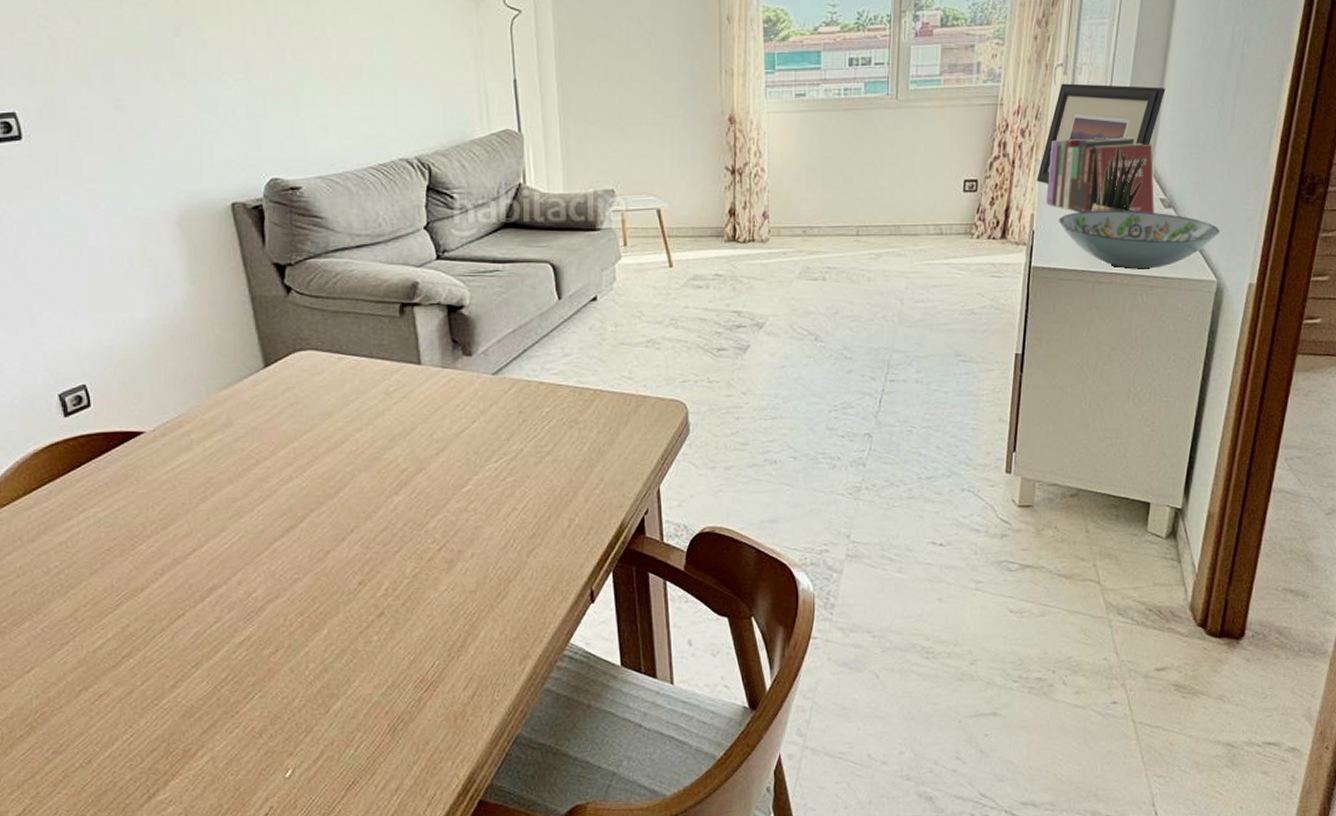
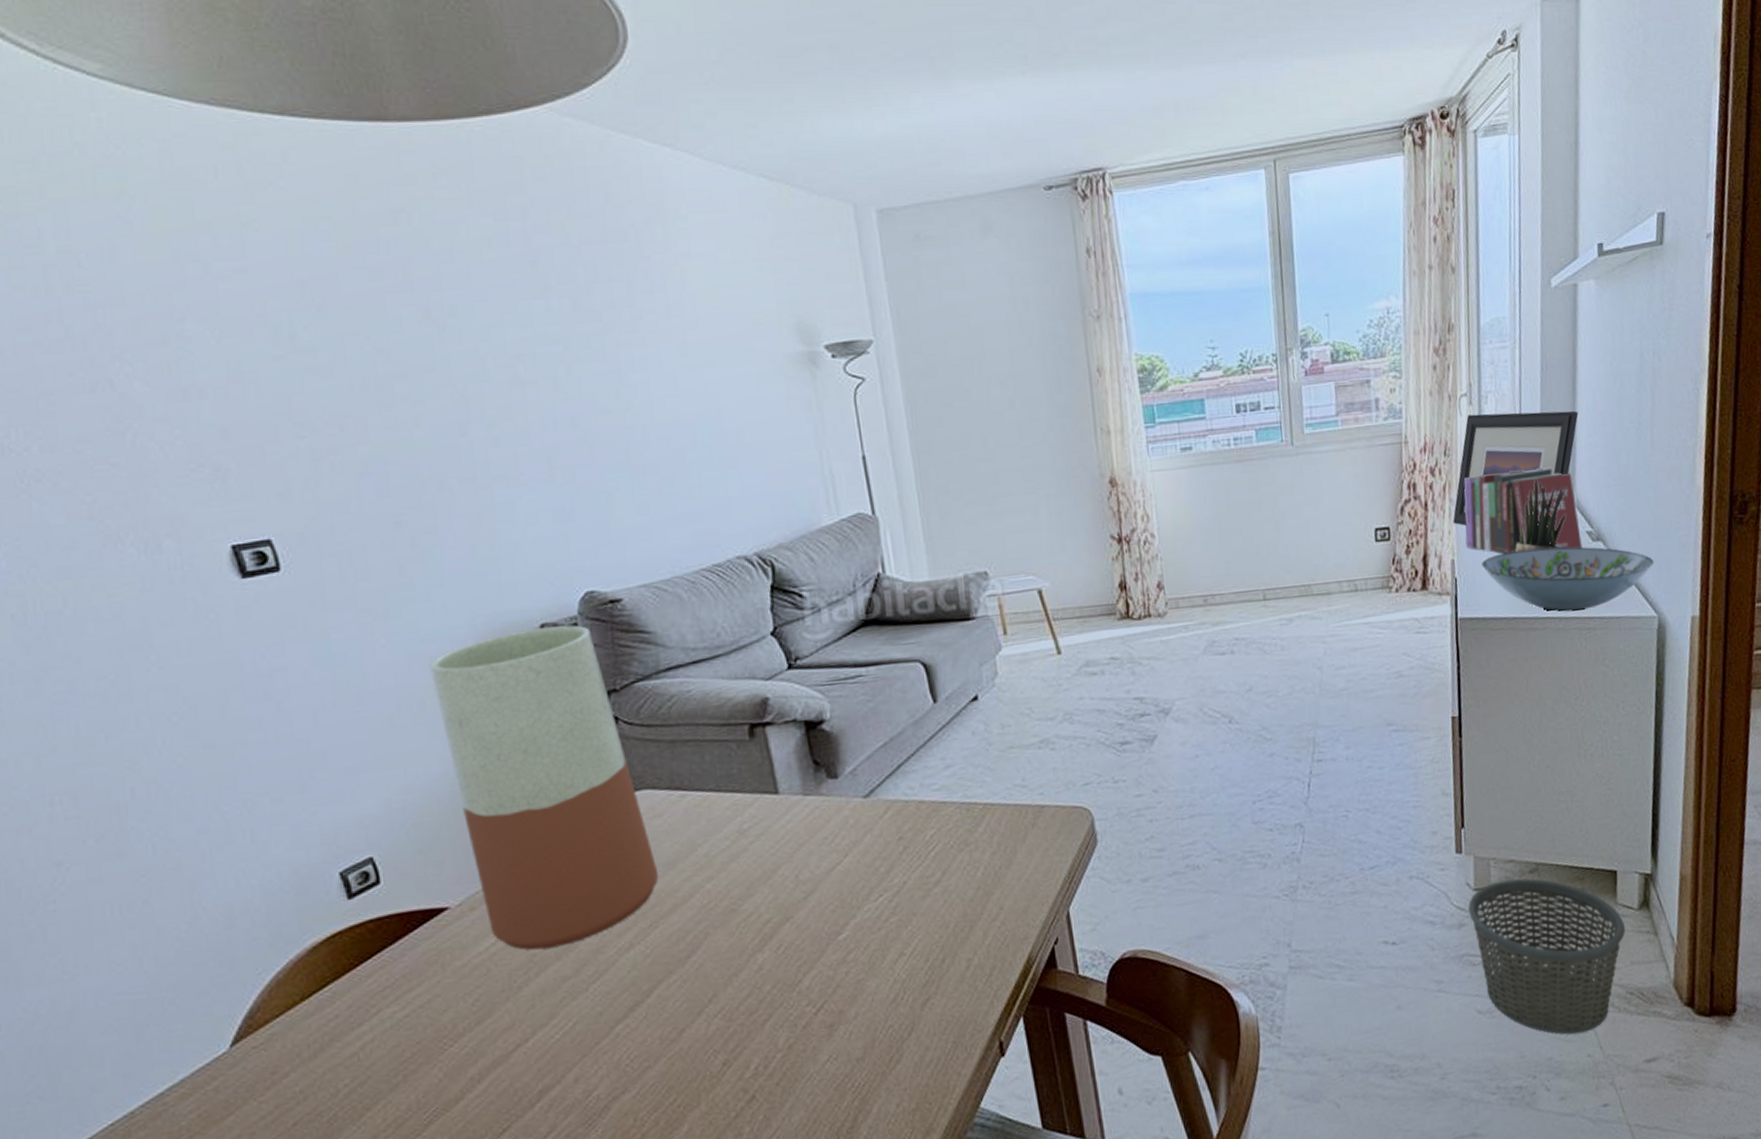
vase: none [139,206,317,474] -> present [430,625,659,950]
basket: none [1011,500,1151,639] -> present [1468,878,1625,1035]

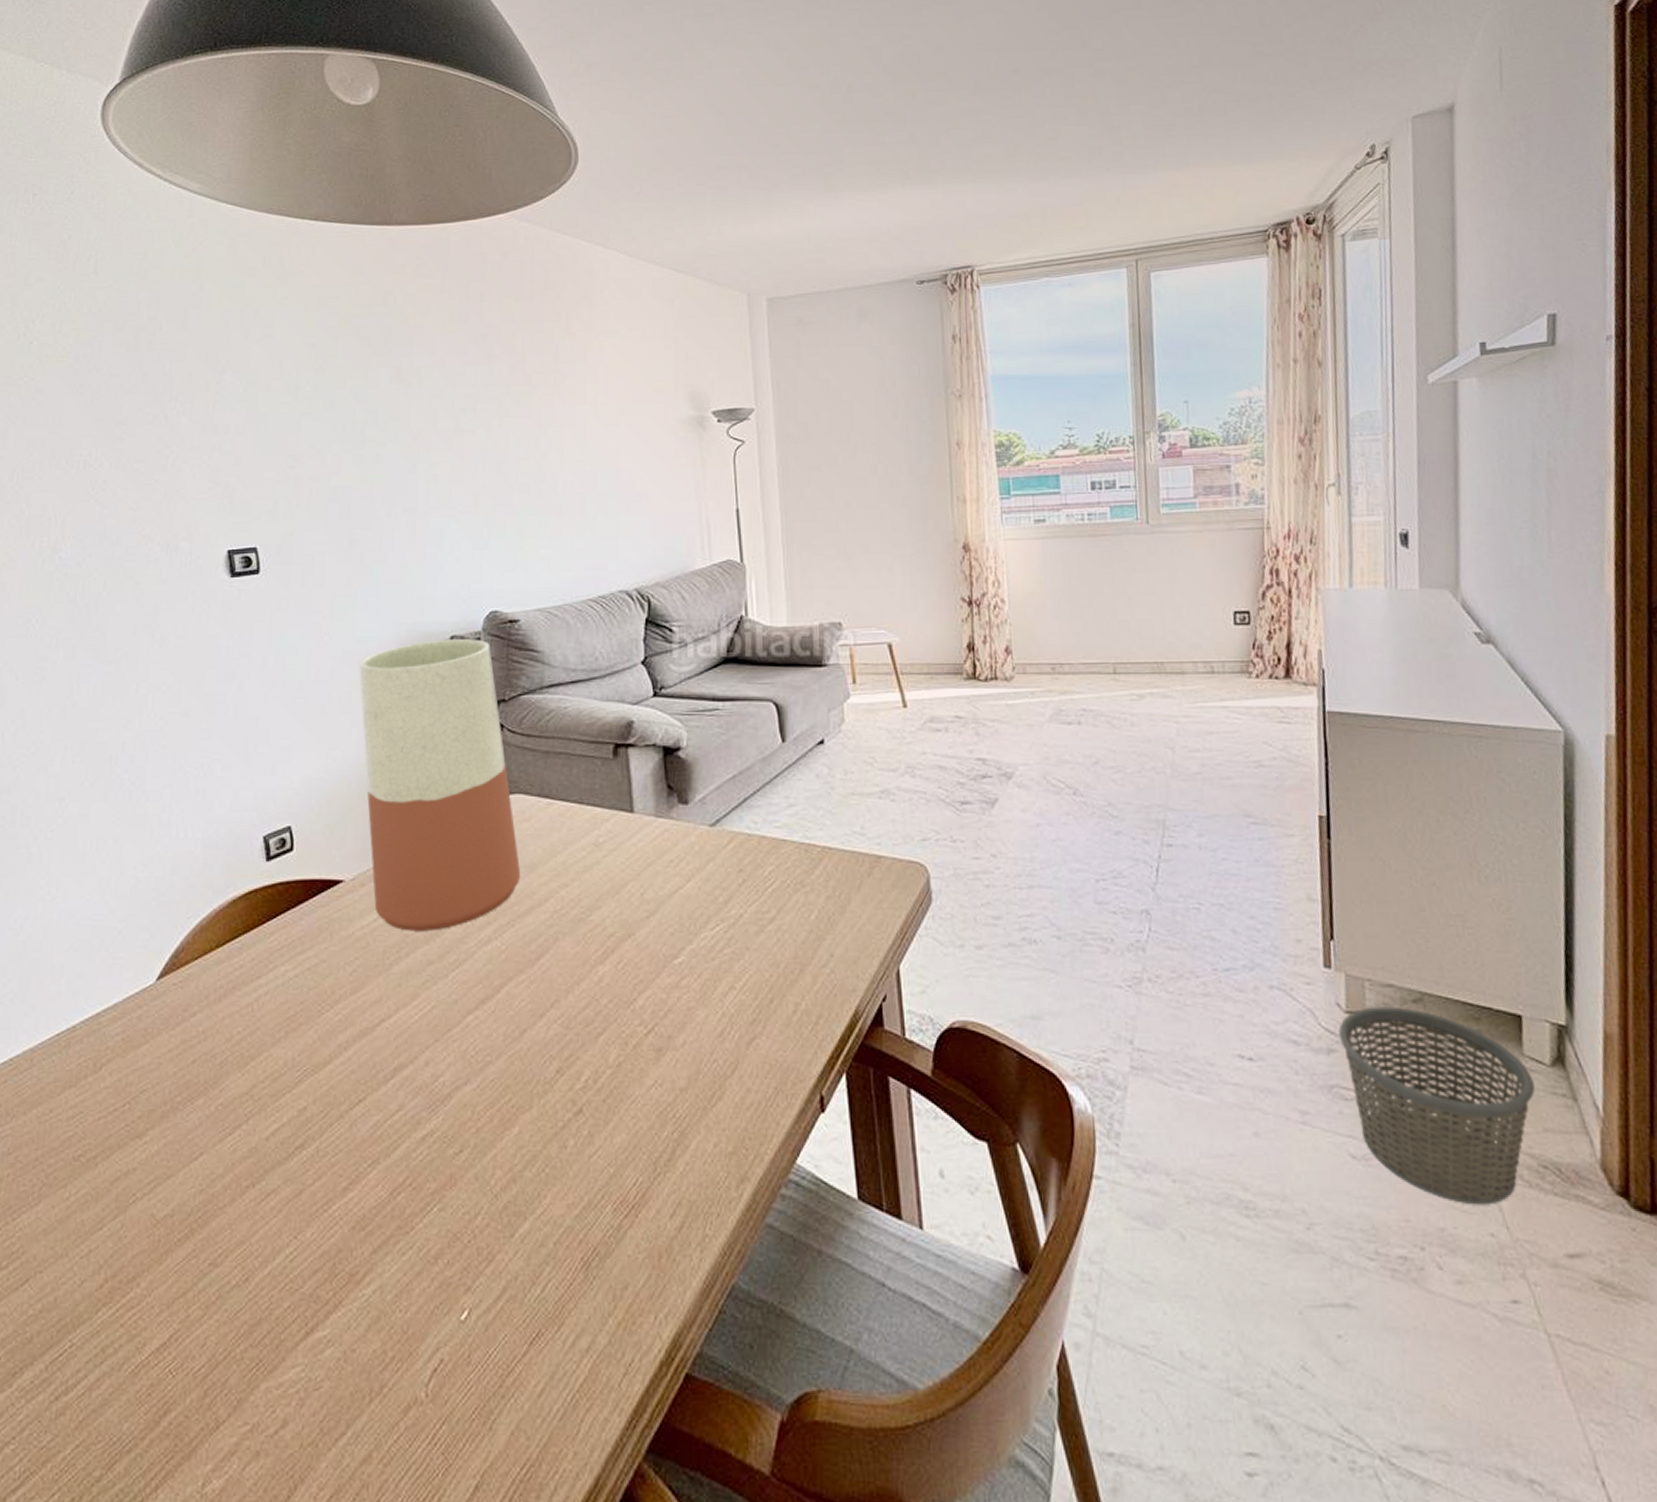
picture frame: present [1453,410,1578,526] -> none [1320,504,1462,616]
books: present [1463,468,1582,555] -> none [1331,563,1469,651]
decorative bowl: present [1481,546,1654,612] -> none [1352,645,1557,716]
potted plant: present [1515,479,1567,552] -> none [1391,573,1450,648]

